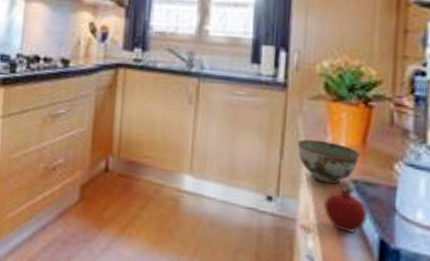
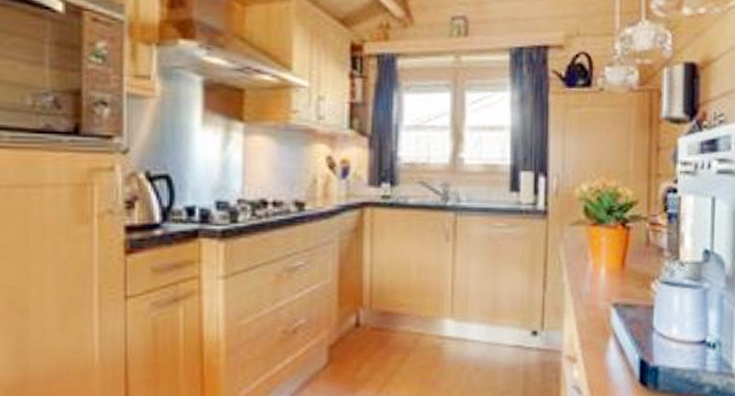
bowl: present [297,139,360,184] -> none [560,266,620,310]
apple: present [324,186,369,234] -> none [588,311,629,358]

